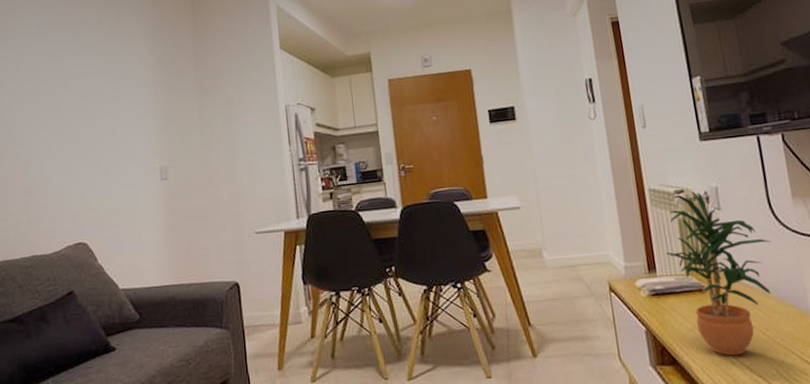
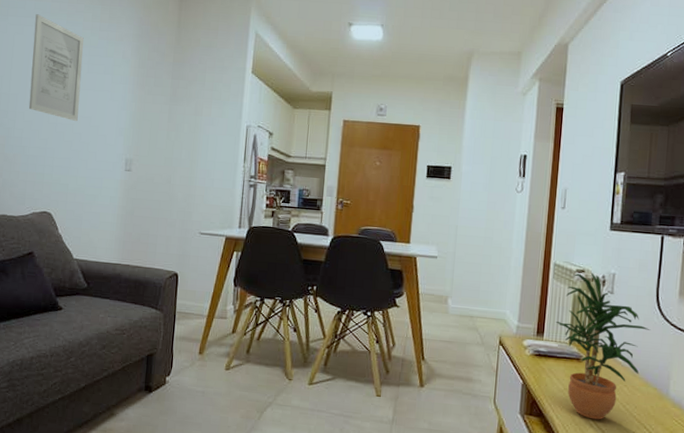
wall art: none [38,31,100,138] -> present [28,14,84,122]

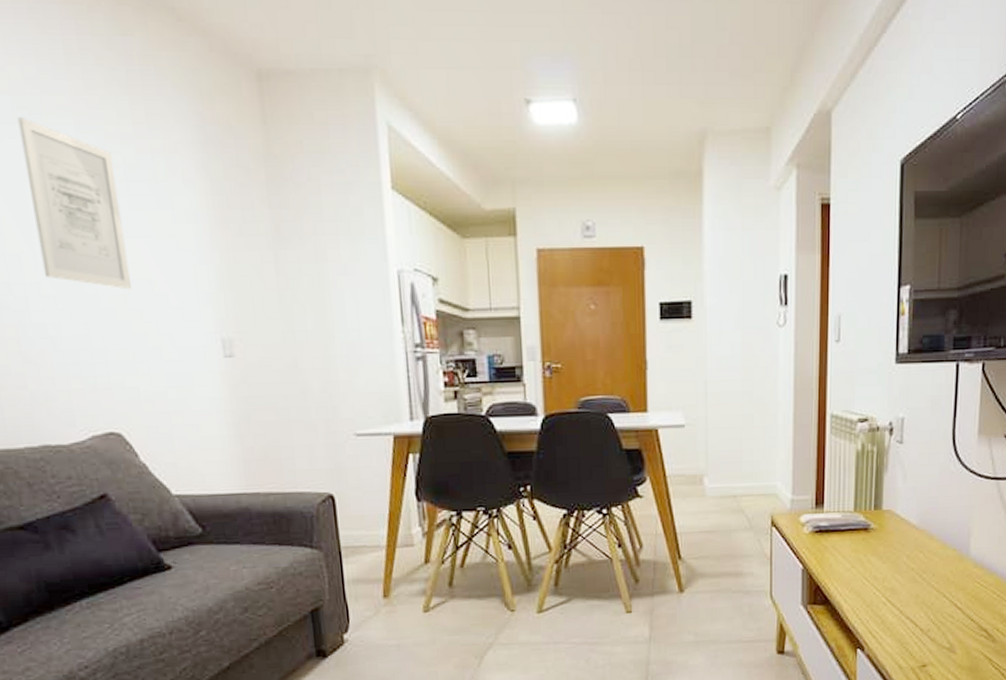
potted plant: present [555,273,651,420] -> none [836,420,948,597]

